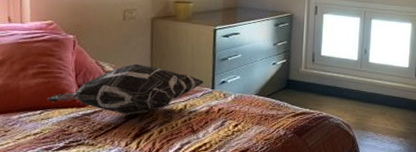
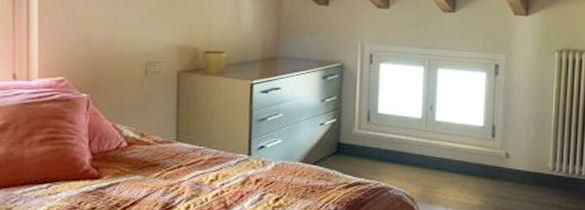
decorative pillow: present [47,63,204,115] -> none [55,126,238,188]

